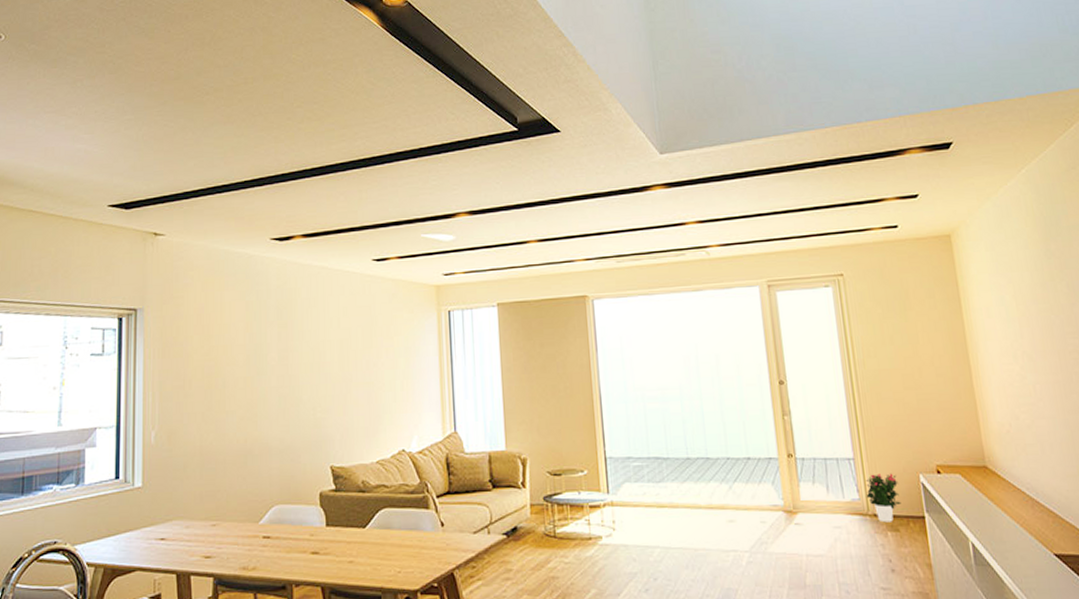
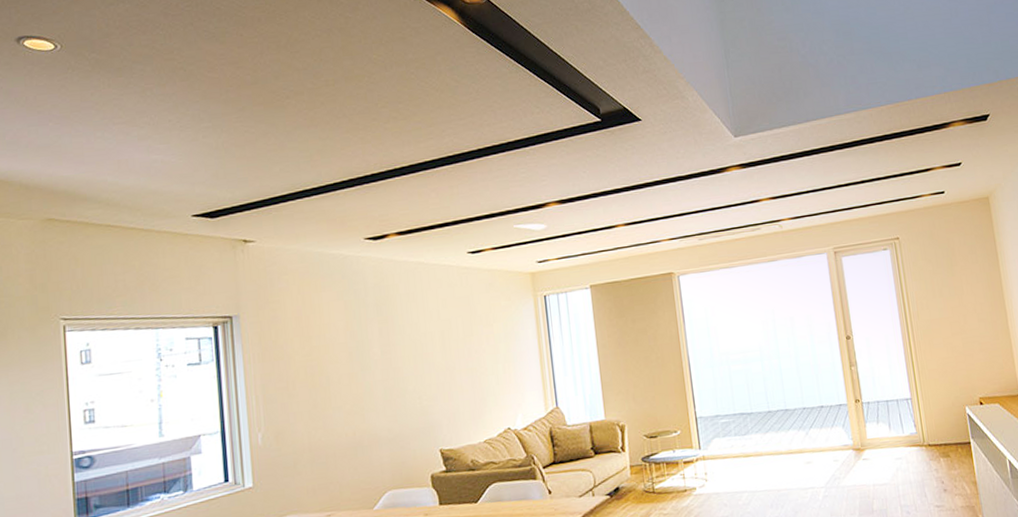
potted flower: present [865,473,902,523] -> none [921,408,951,451]

